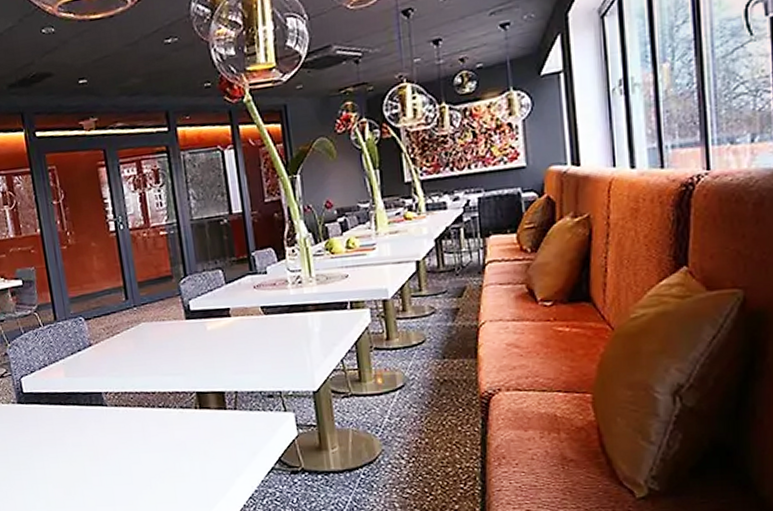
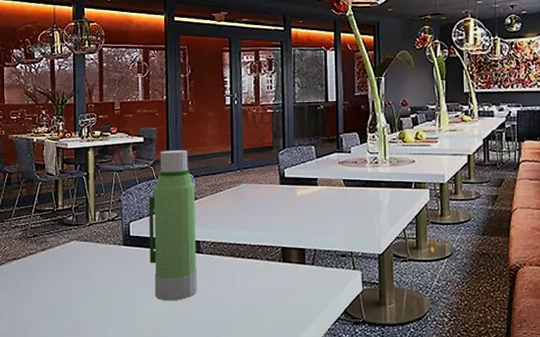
water bottle: none [37,290,107,462] -> present [148,150,198,301]

